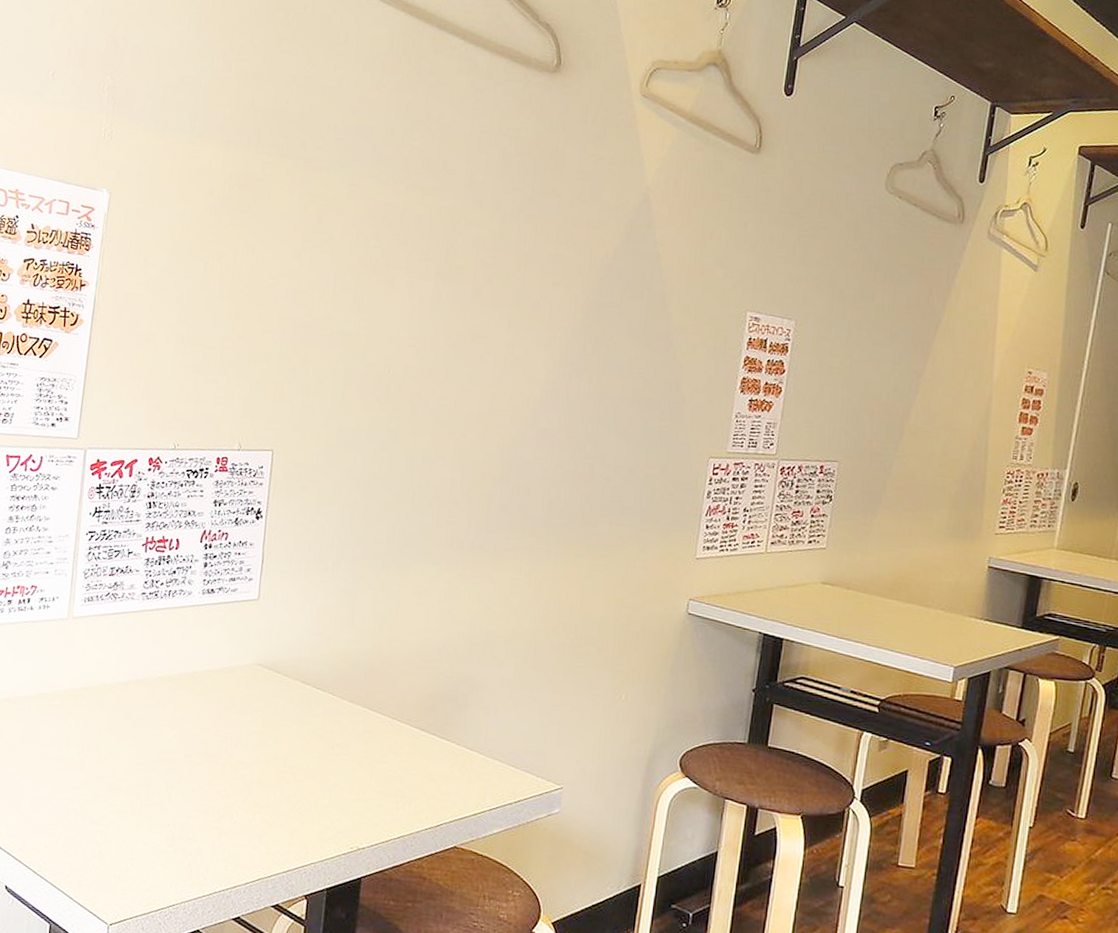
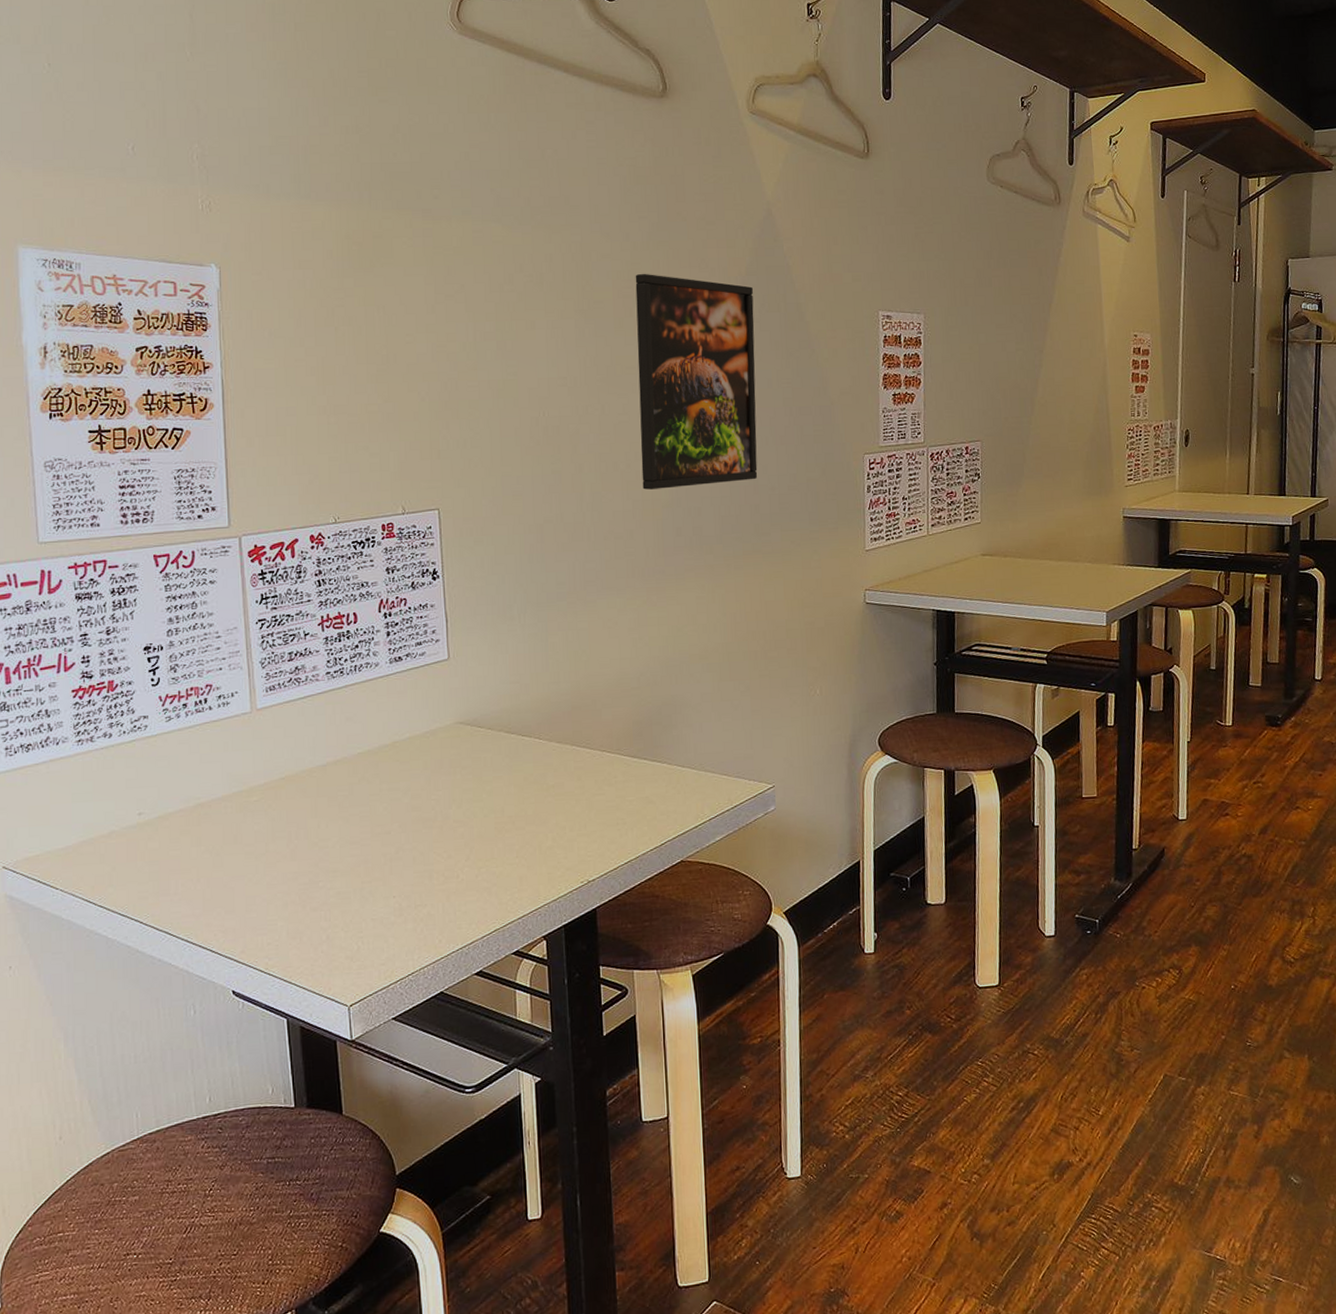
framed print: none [474,244,618,468] -> present [635,273,758,490]

